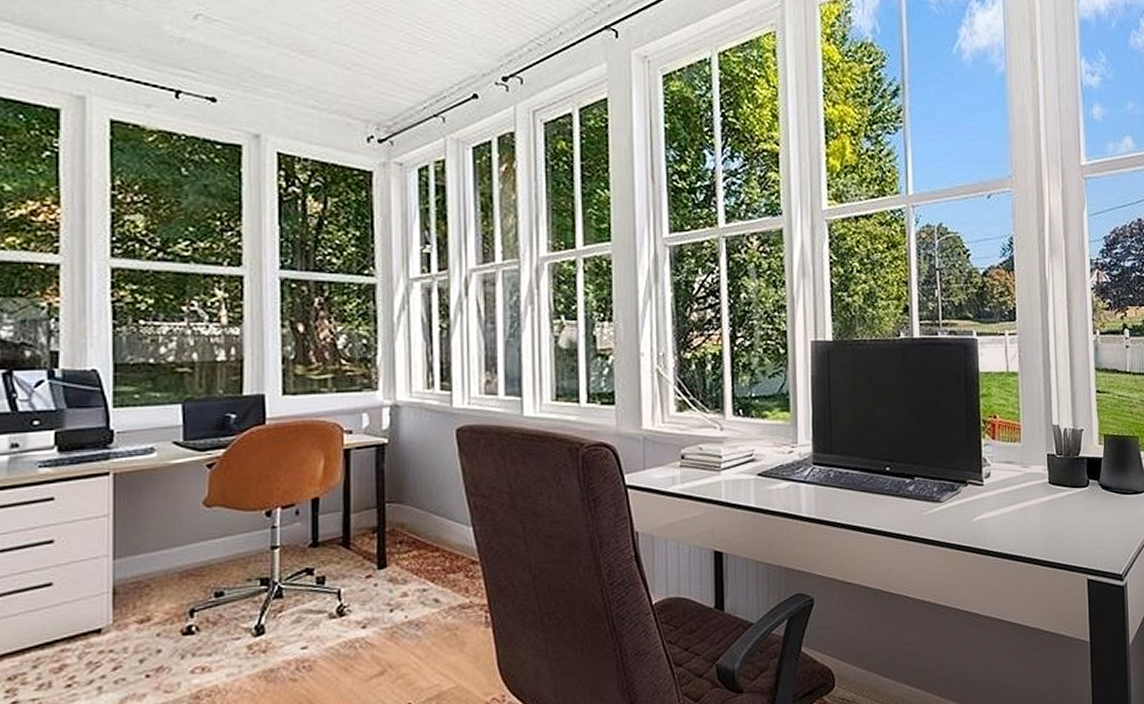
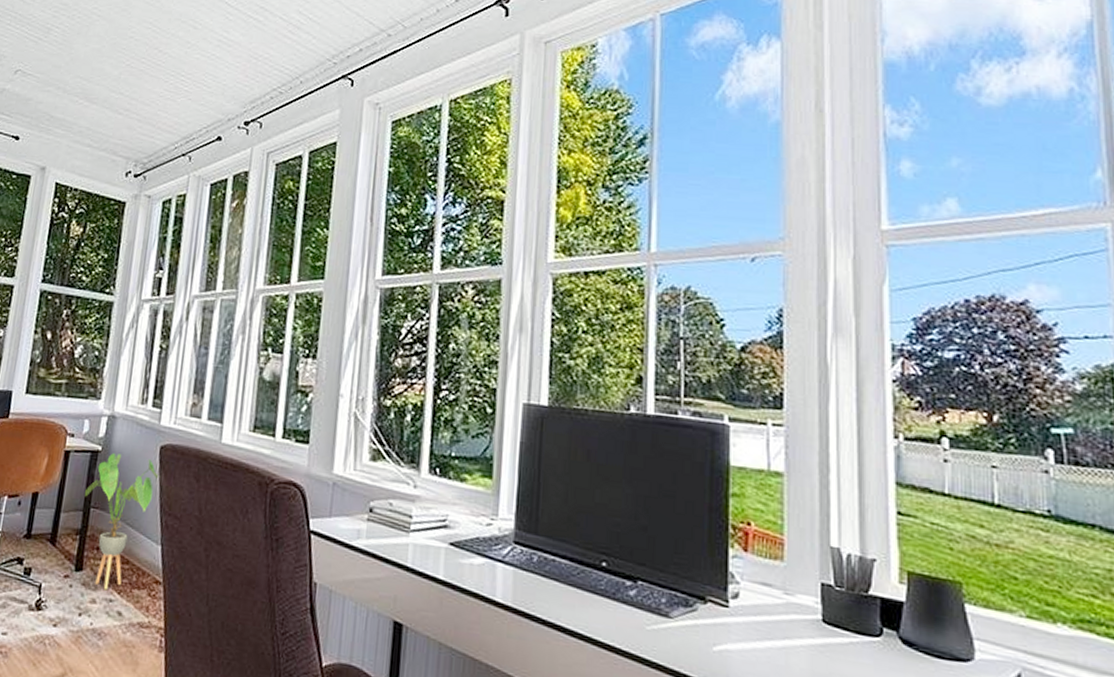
house plant: none [376,443,461,582] -> present [85,453,161,591]

